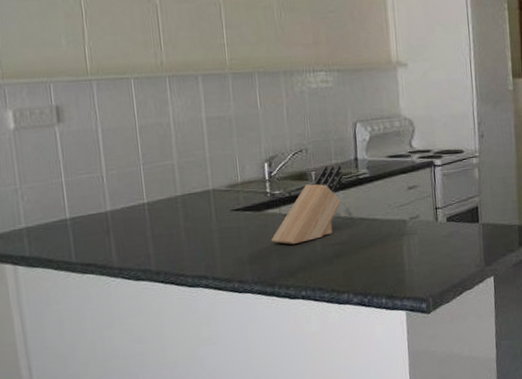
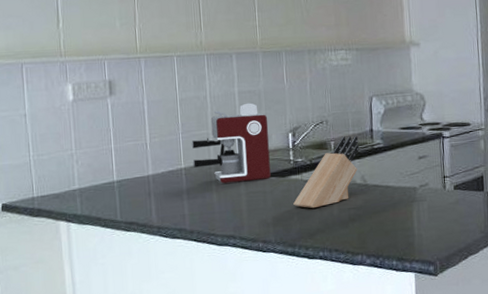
coffee maker: none [154,130,246,219] -> present [191,103,271,184]

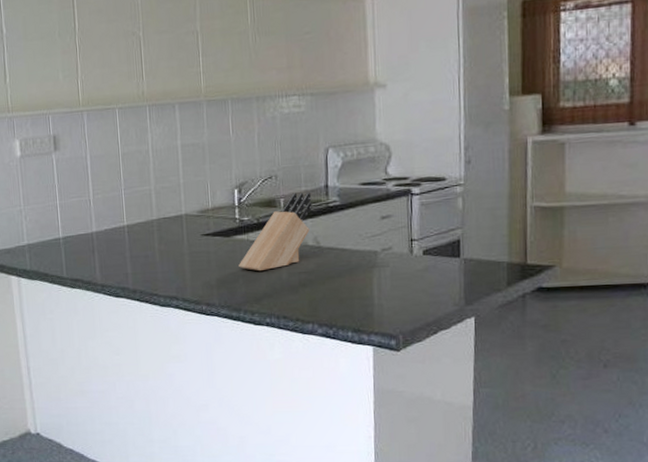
coffee maker: present [191,103,271,184] -> none [133,156,215,242]

